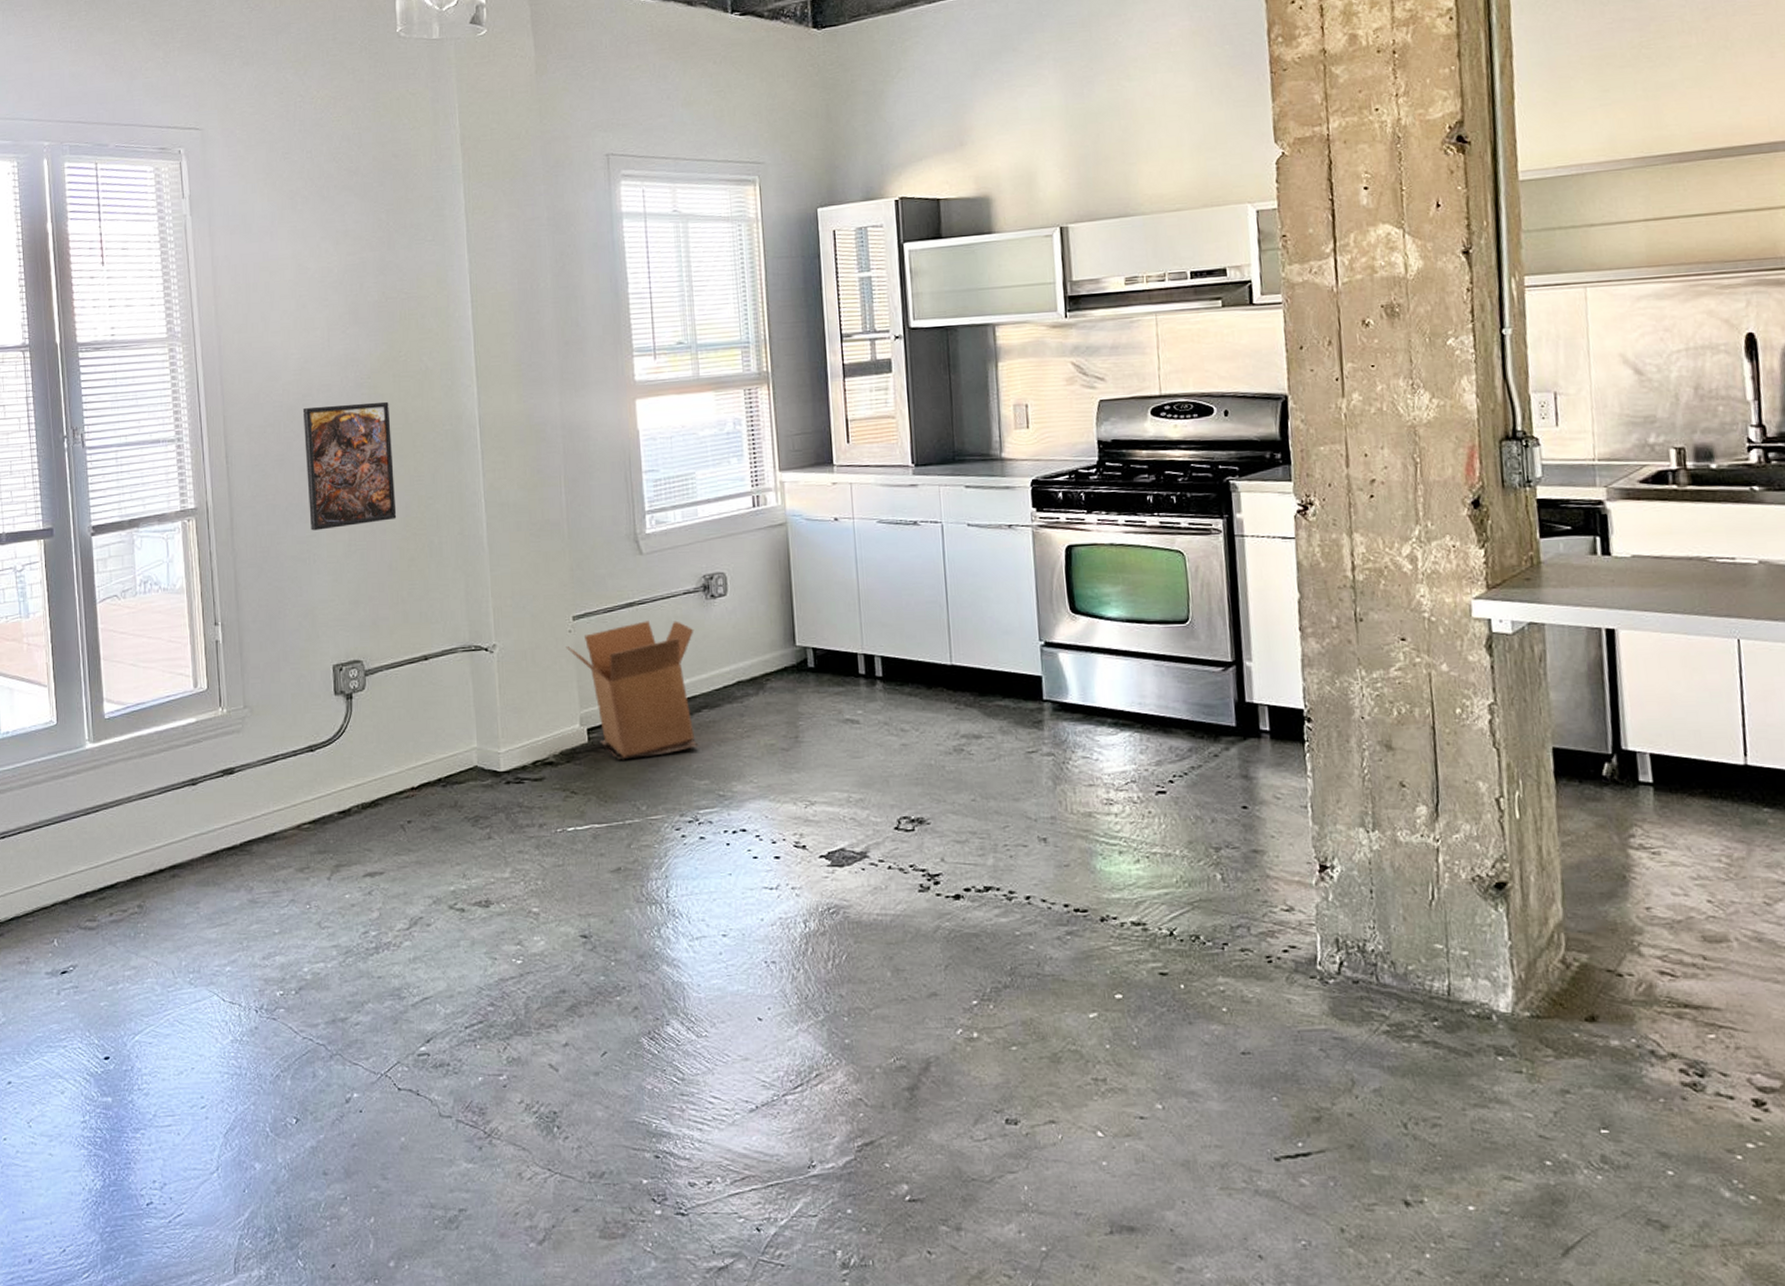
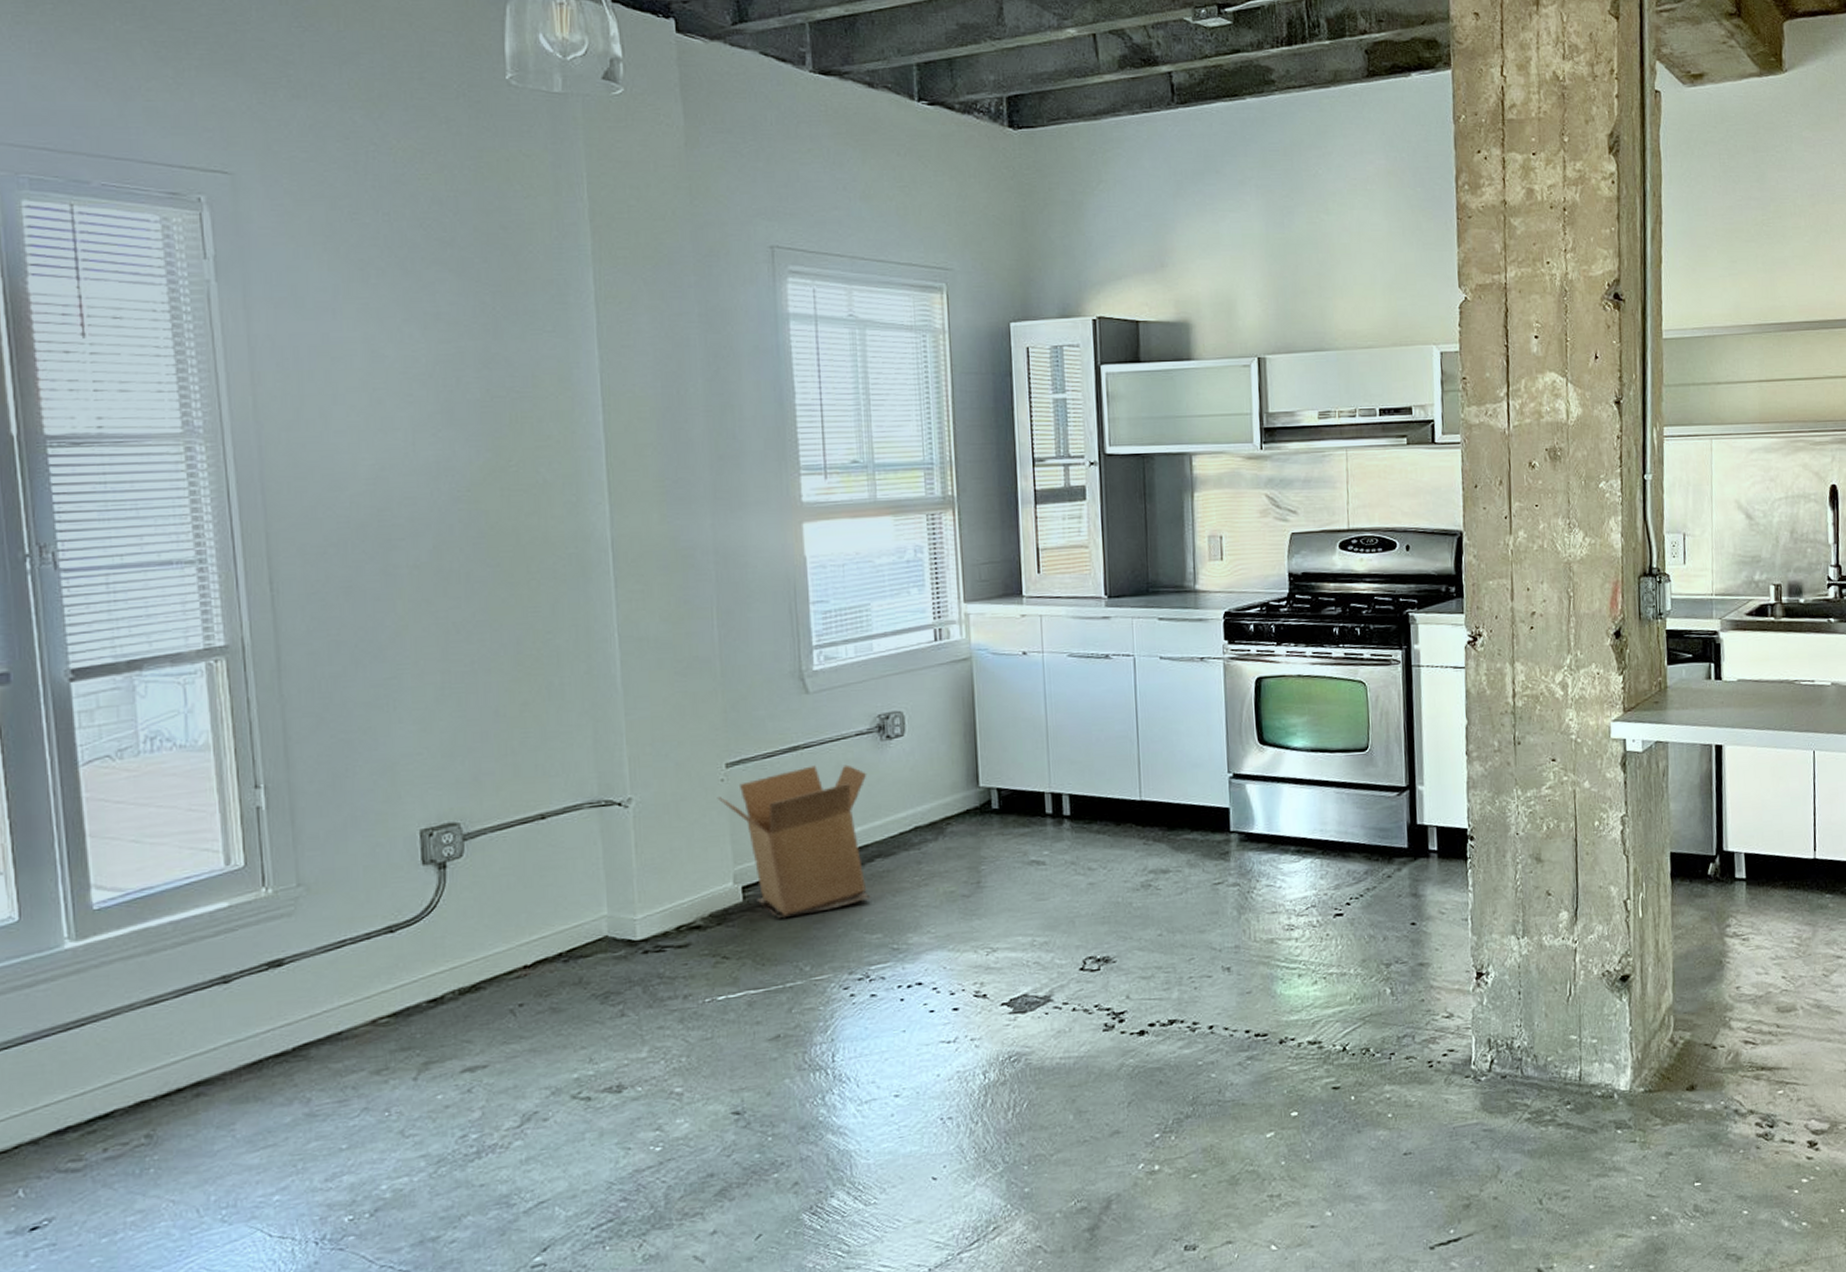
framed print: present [302,401,397,531] -> none [378,519,505,672]

